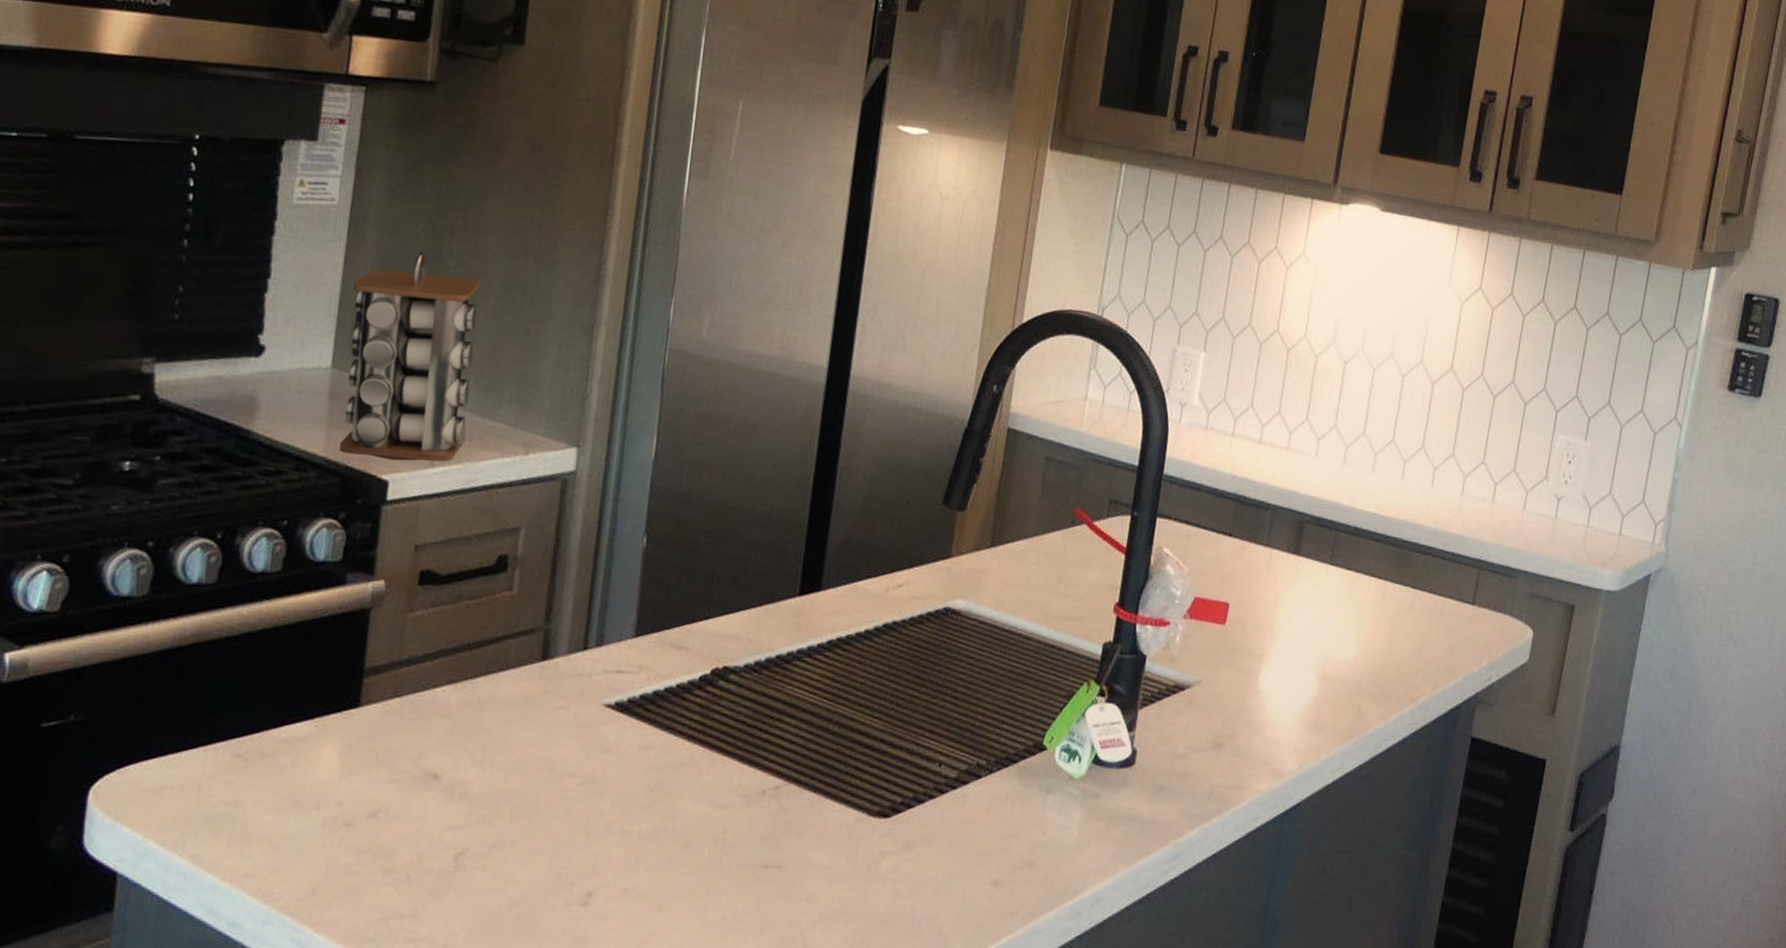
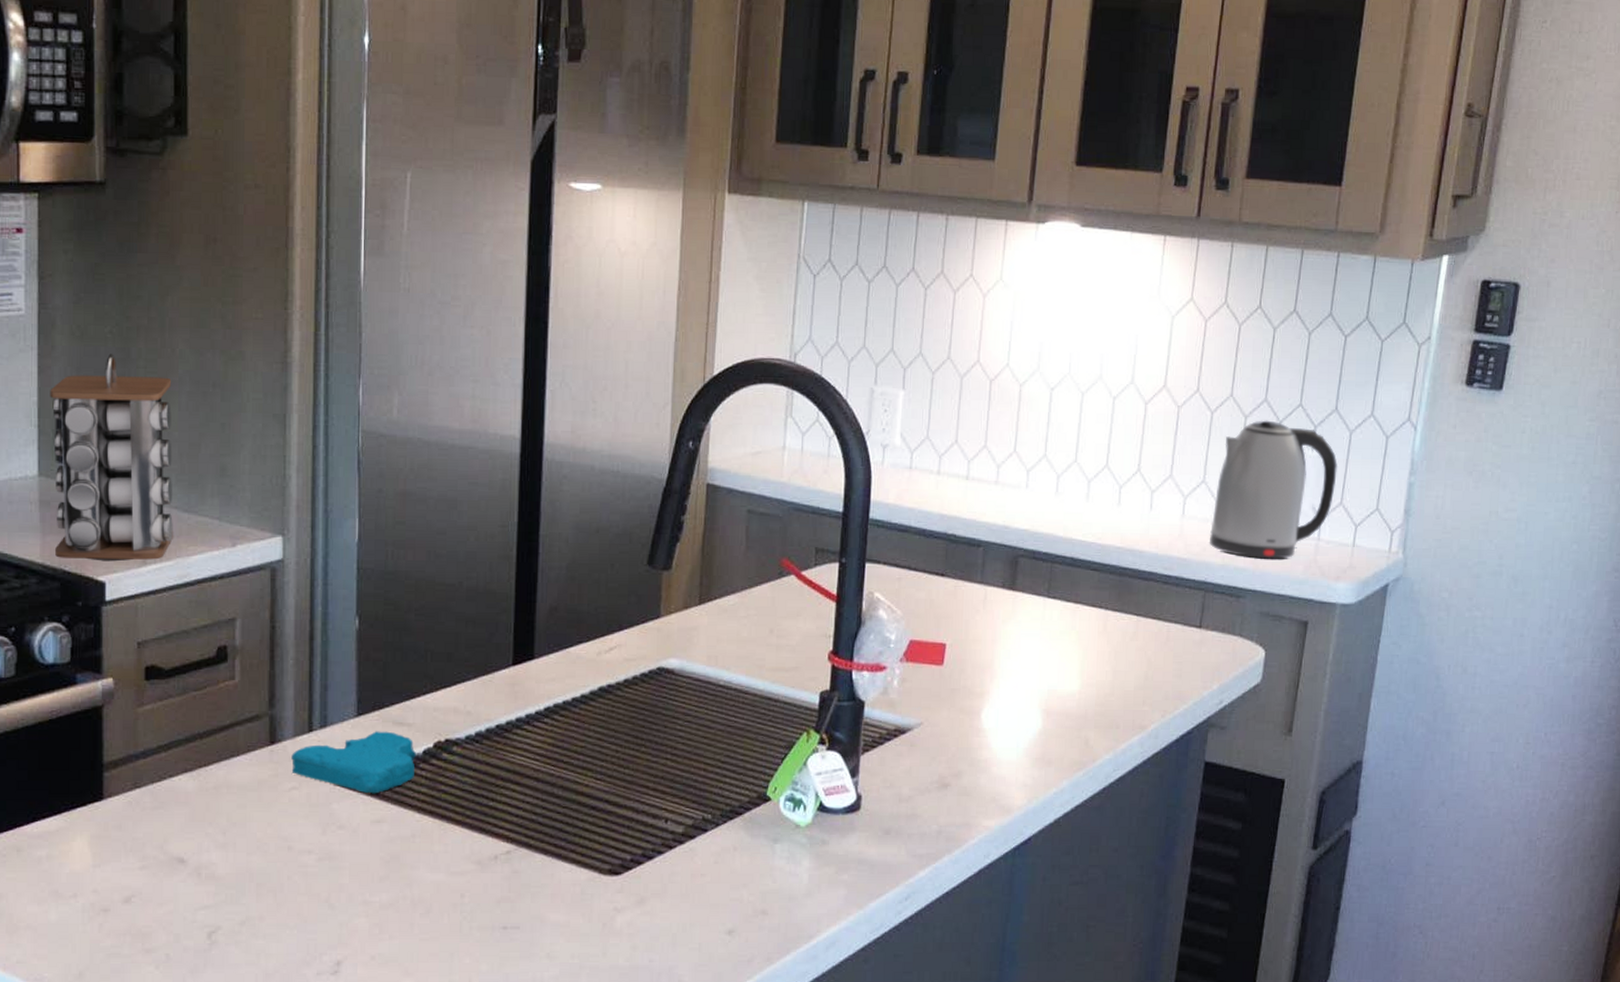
sponge: none [561,653,693,719] -> present [291,731,417,794]
kettle: none [1485,408,1608,543] -> present [1209,420,1338,559]

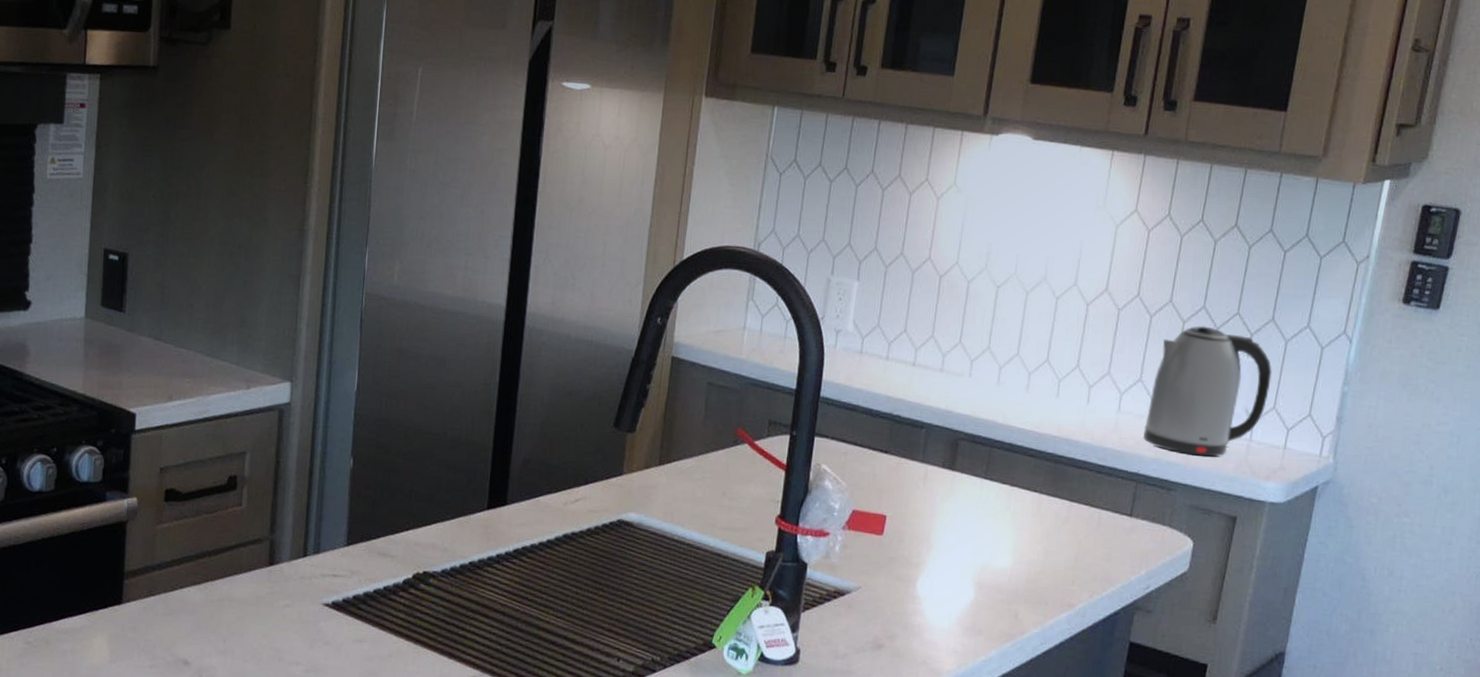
spice rack: present [50,353,174,562] -> none [95,215,204,397]
sponge: present [291,731,417,794] -> none [286,560,398,616]

